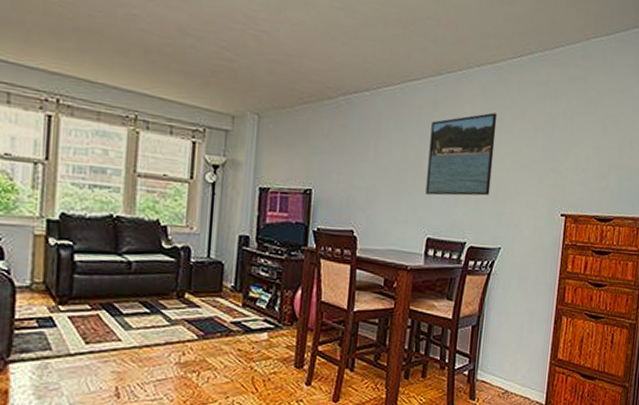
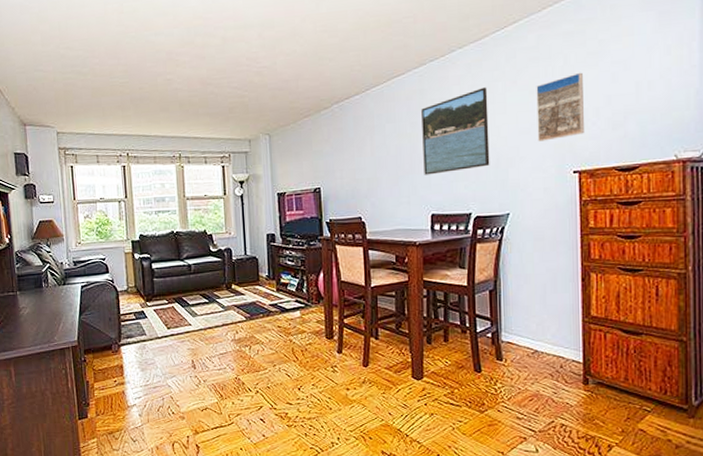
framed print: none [535,118,581,180] -> present [536,72,584,142]

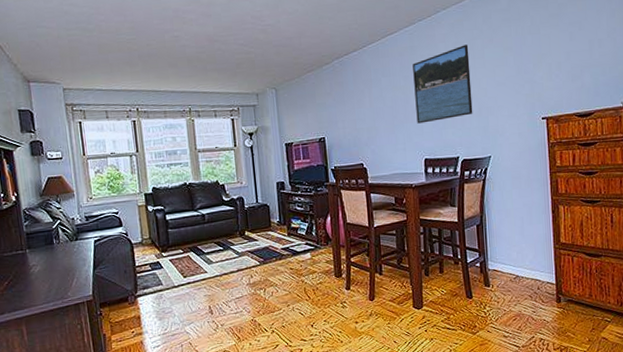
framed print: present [536,72,584,142] -> none [509,31,549,92]

